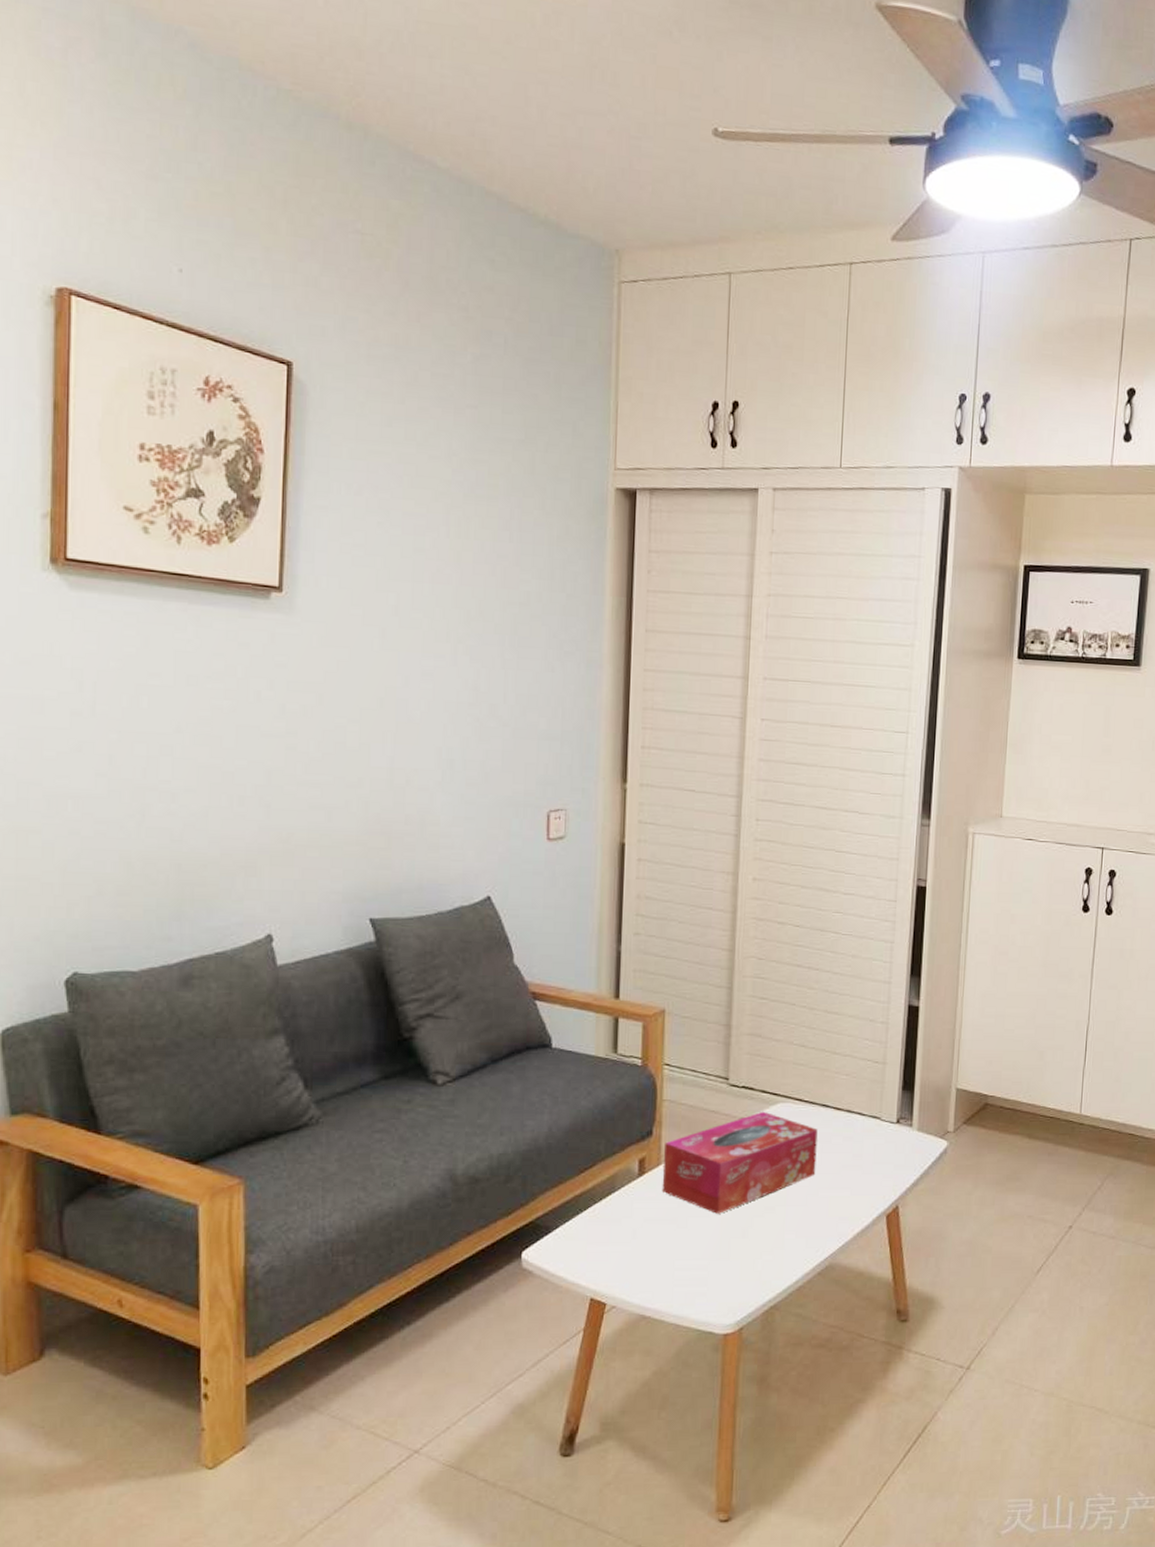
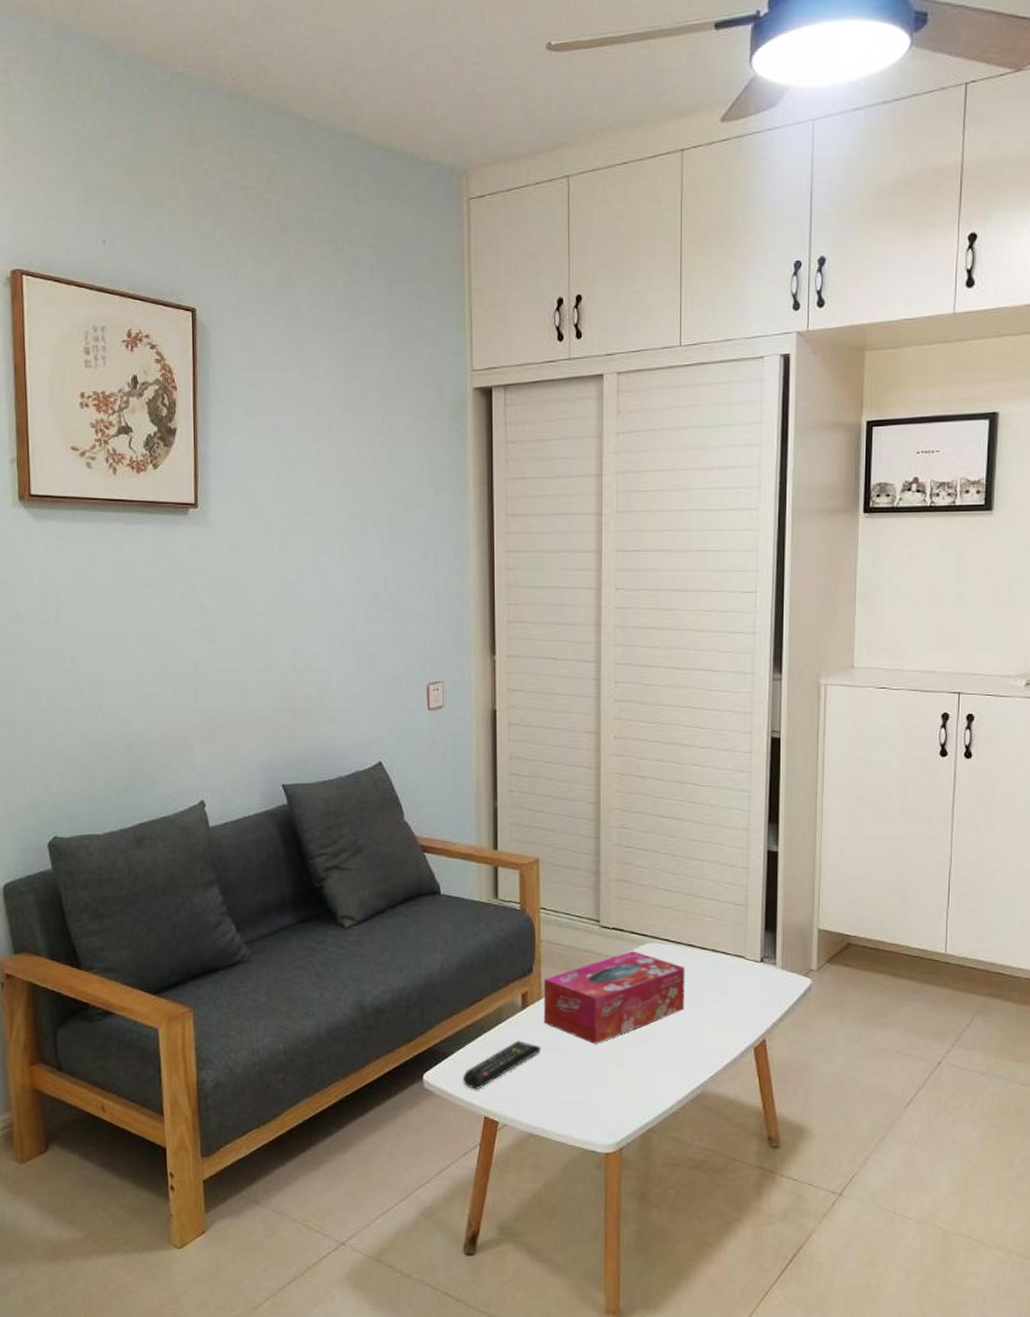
remote control: none [567,1211,658,1267] -> present [462,1040,541,1089]

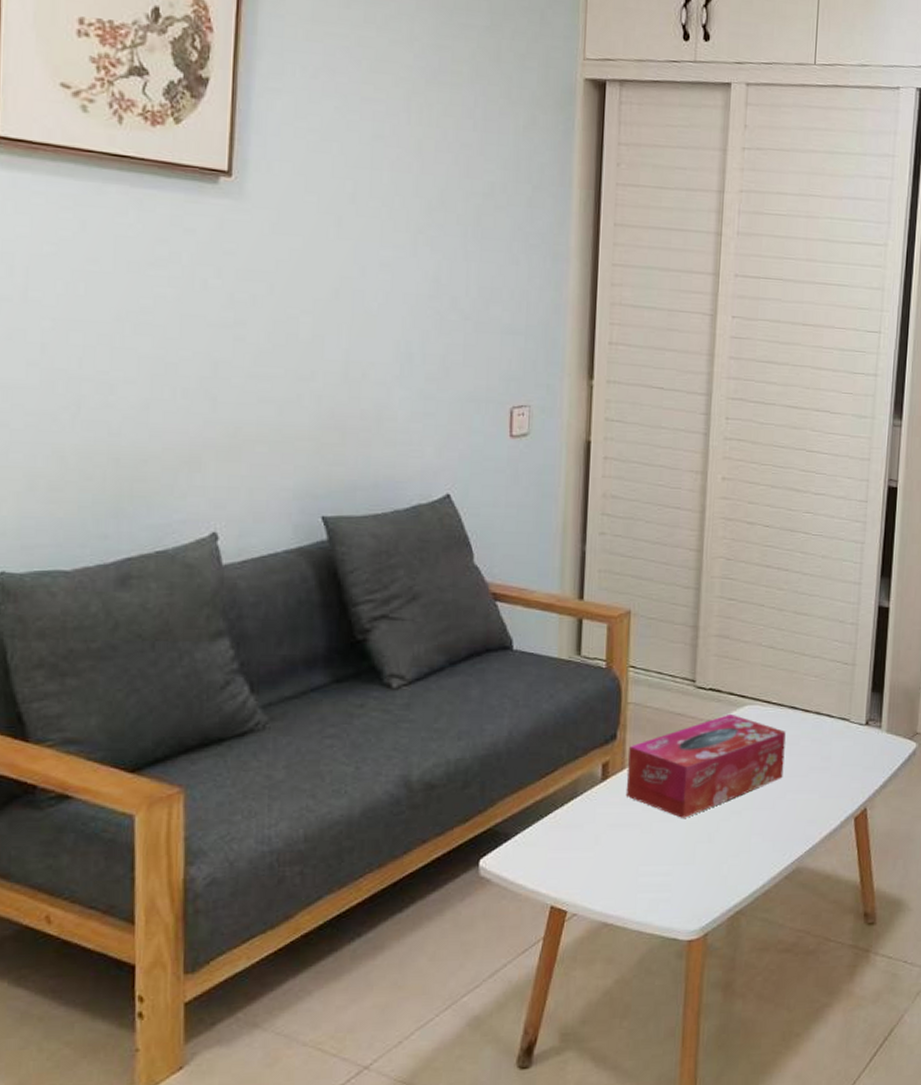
remote control: present [462,1040,541,1089] -> none [526,817,621,875]

